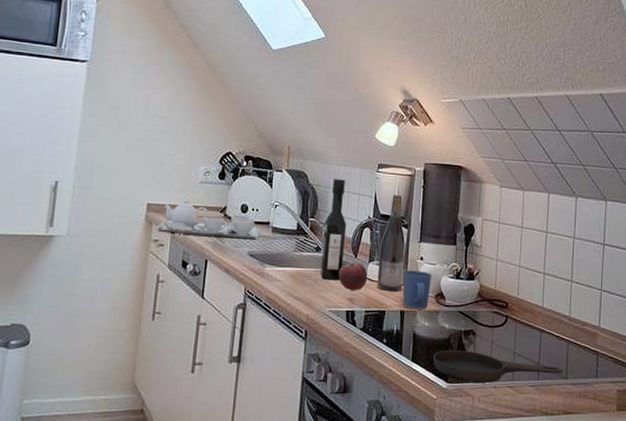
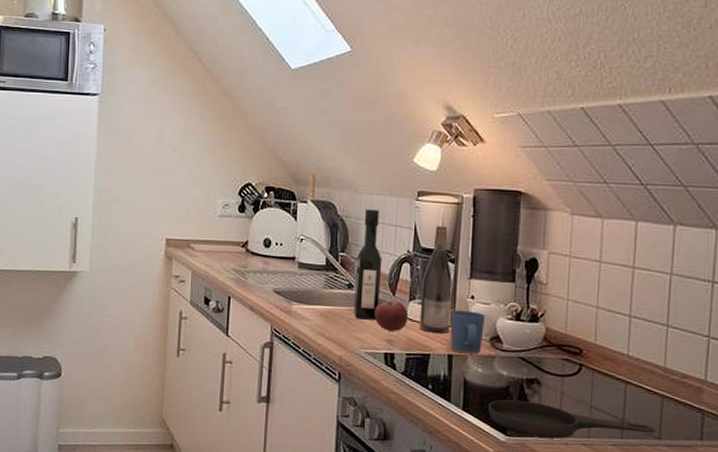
tea set: present [155,199,260,240] -> none [175,233,285,276]

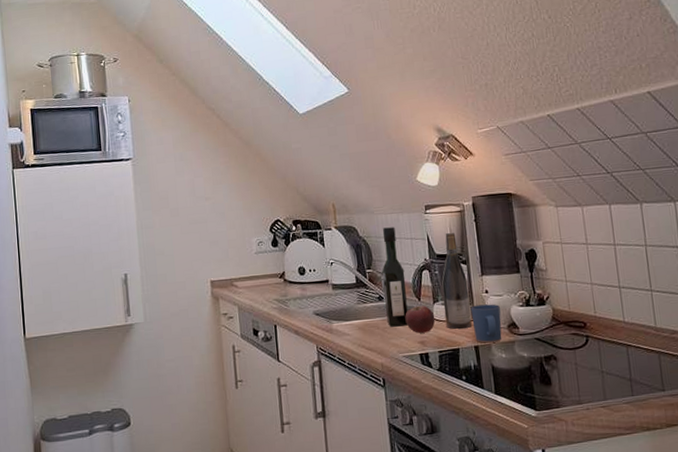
frying pan: present [487,399,657,439] -> none [515,376,660,408]

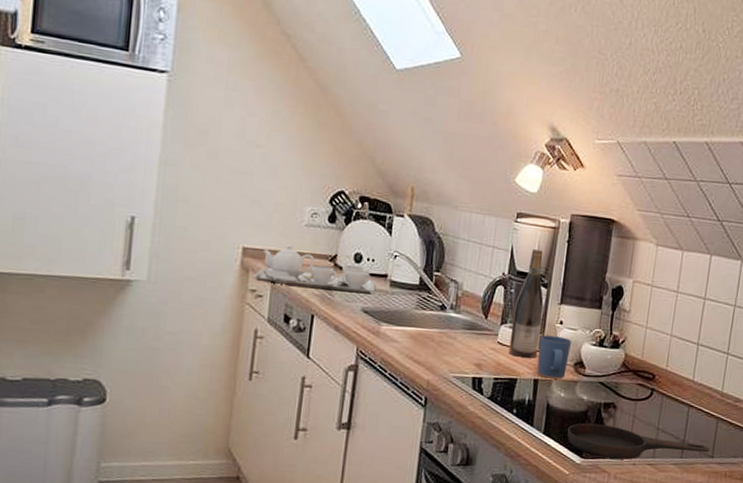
tea set: none [222,270,322,306] -> present [252,243,376,294]
bottle: present [381,227,408,327] -> none [444,228,478,344]
fruit: present [405,305,436,333] -> none [465,323,499,355]
frying pan: none [515,376,660,408] -> present [567,423,710,460]

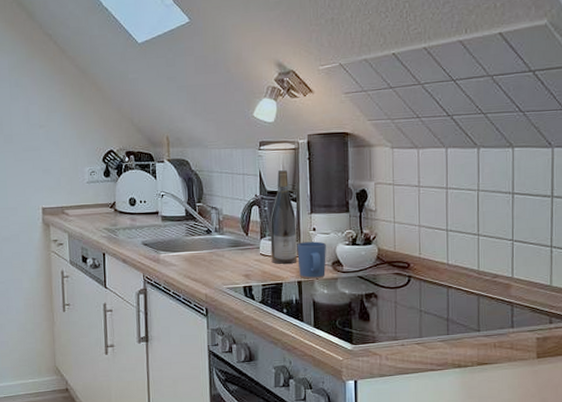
tea set: present [252,243,376,294] -> none [52,199,151,233]
frying pan: present [567,423,710,460] -> none [334,312,476,342]

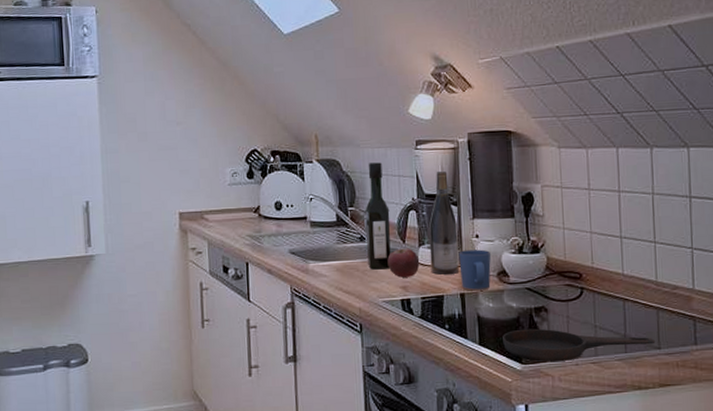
bottle: none [211,162,235,260] -> present [364,162,391,270]
fruit: none [231,240,261,267] -> present [387,248,420,278]
frying pan: none [334,312,476,342] -> present [501,328,656,362]

